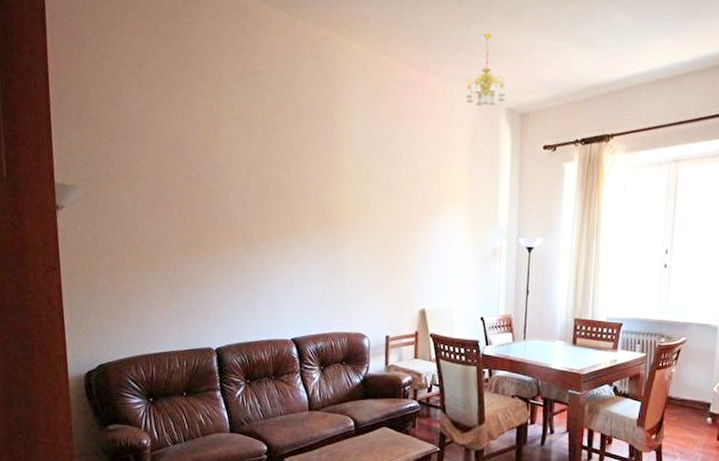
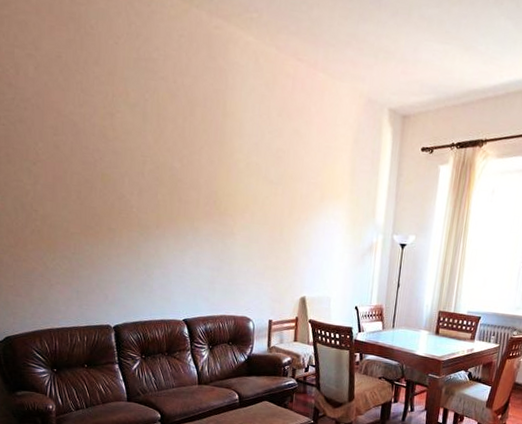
chandelier: present [465,32,506,106] -> none [351,30,390,106]

